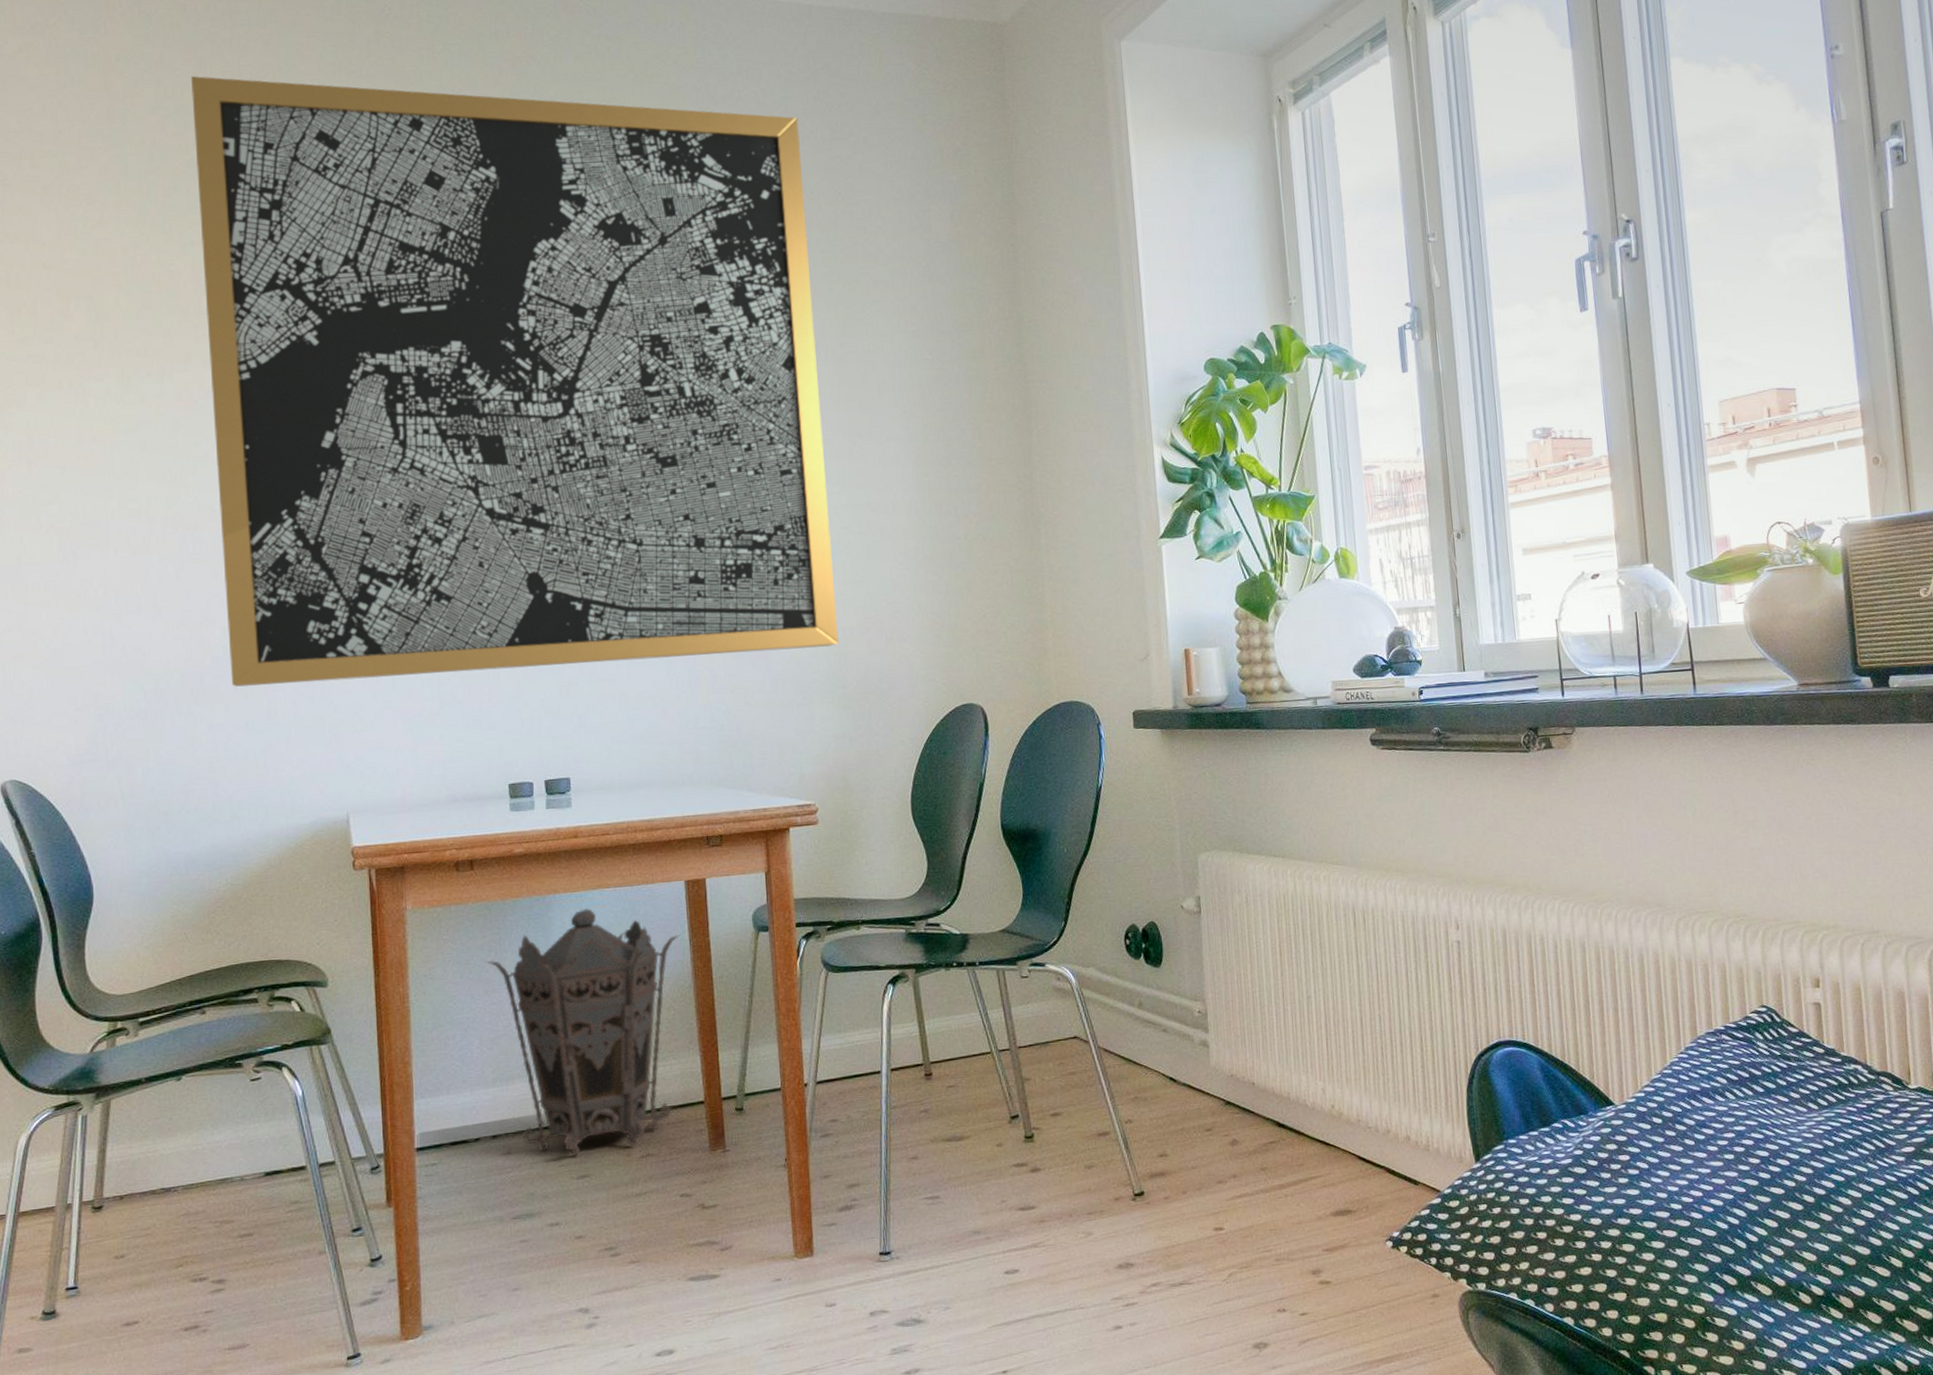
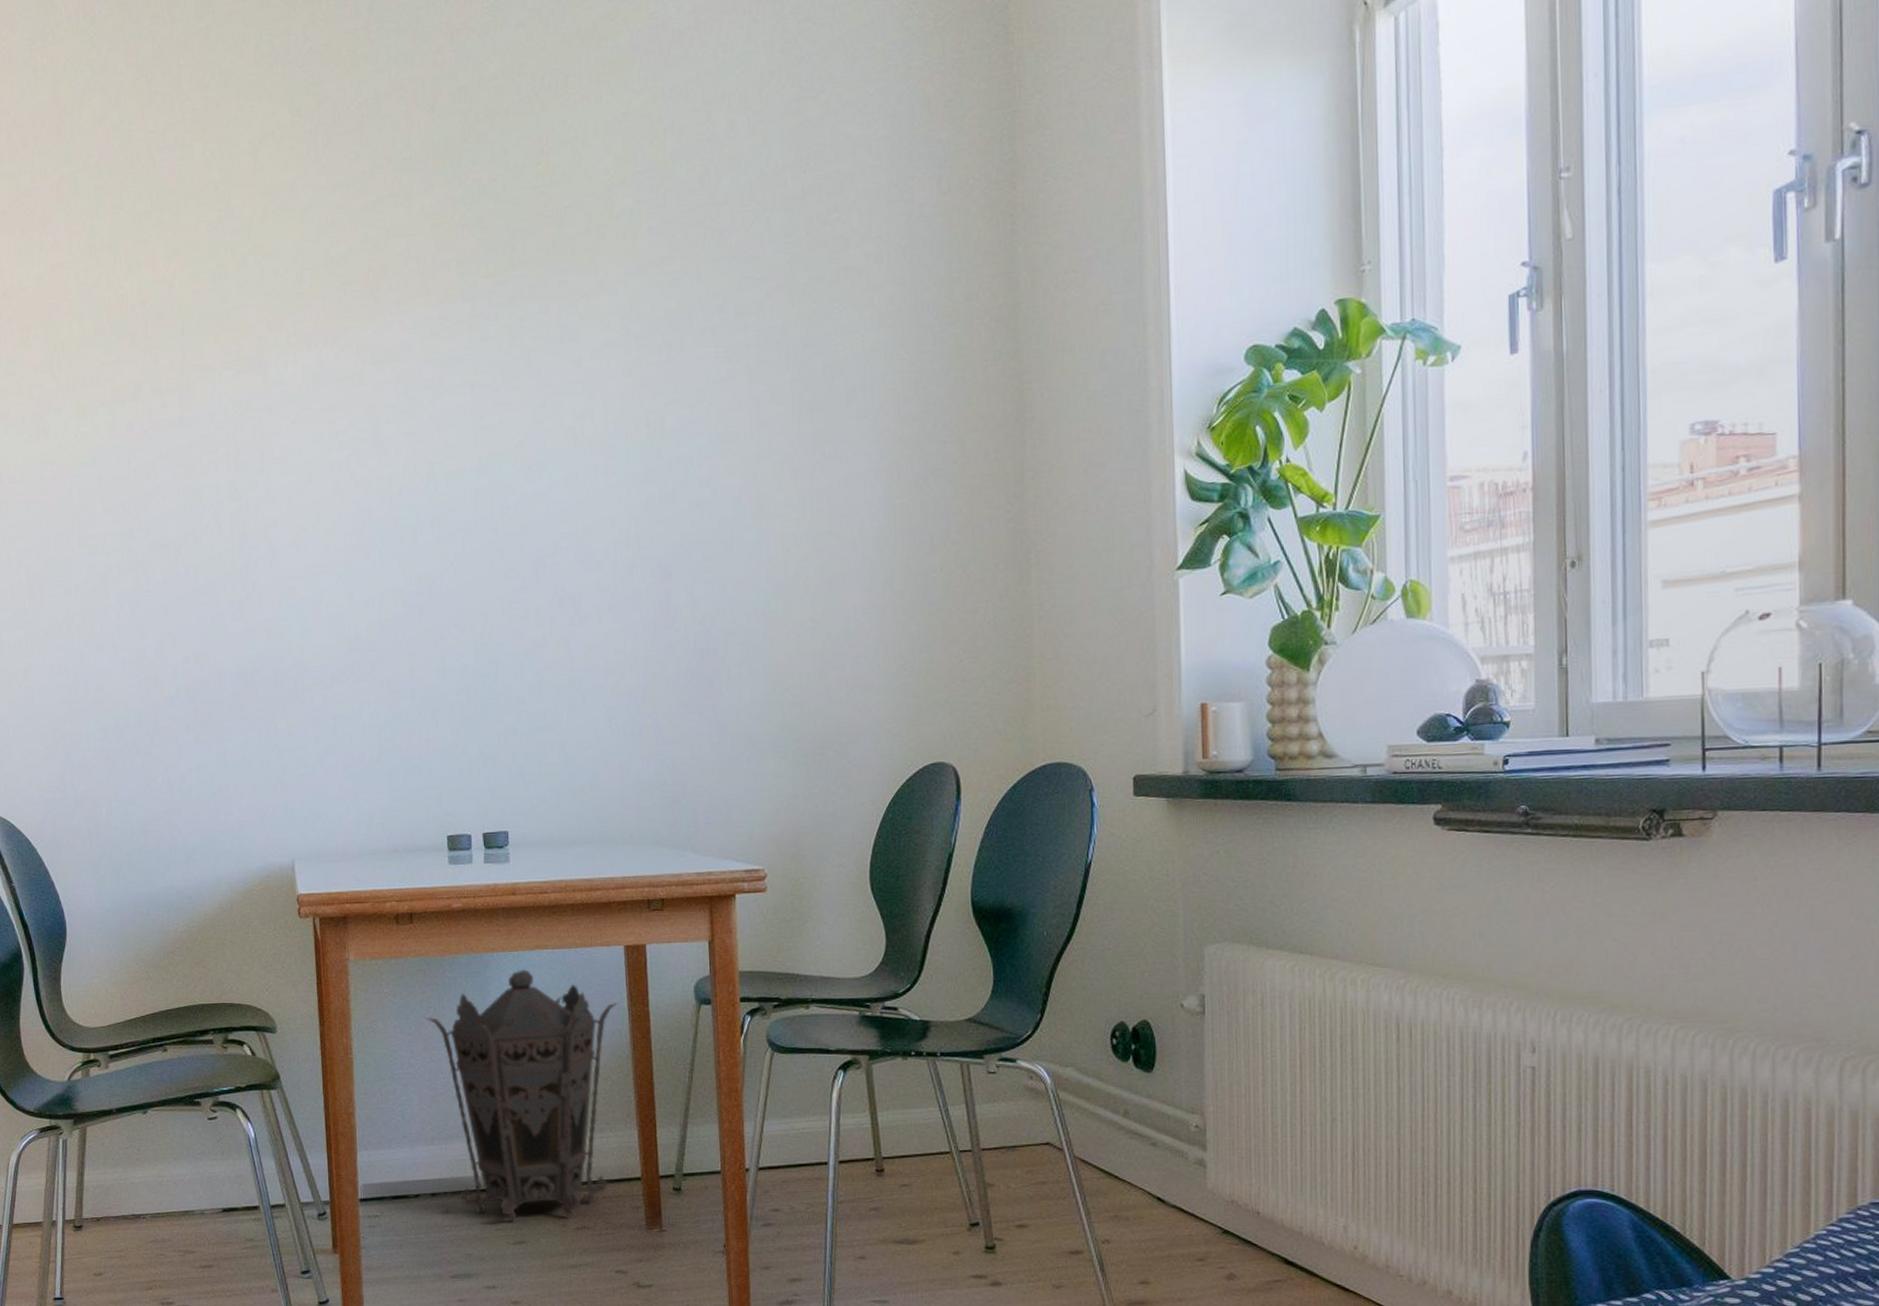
wall art: present [191,75,839,687] -> none [134,75,794,729]

